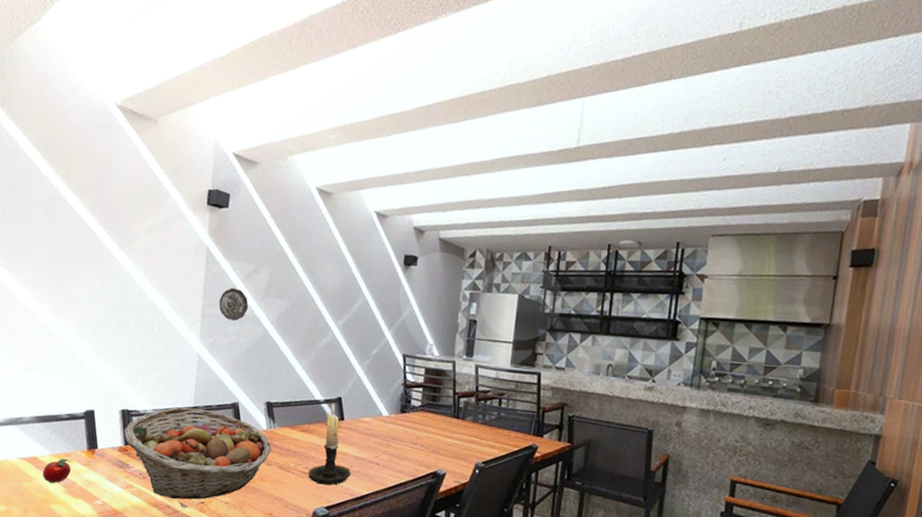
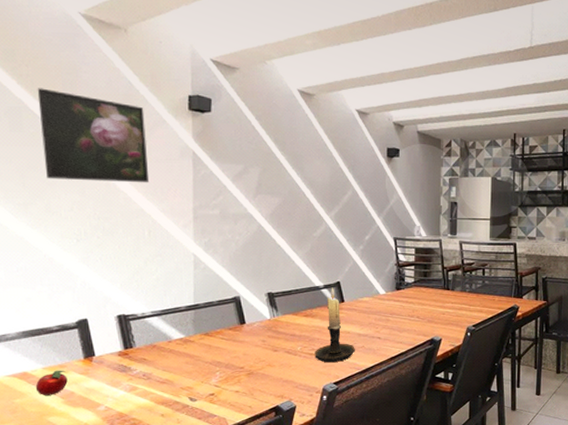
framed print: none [71,177,165,278] -> present [37,88,150,183]
fruit basket: present [123,407,271,500] -> none [122,306,276,395]
decorative plate: present [219,287,249,321] -> none [210,188,241,219]

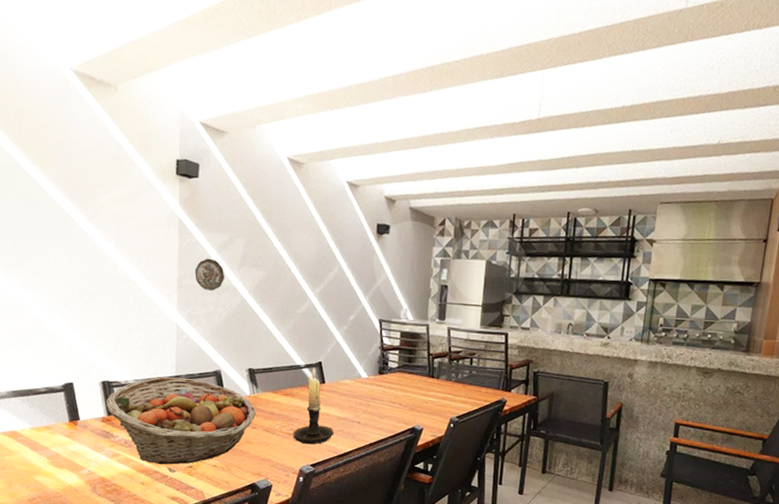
apple: present [35,370,68,395] -> none [23,431,54,455]
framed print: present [37,88,150,183] -> none [29,146,136,249]
fruit basket: none [122,306,276,395] -> present [106,376,256,465]
decorative plate: none [210,188,241,219] -> present [194,258,225,291]

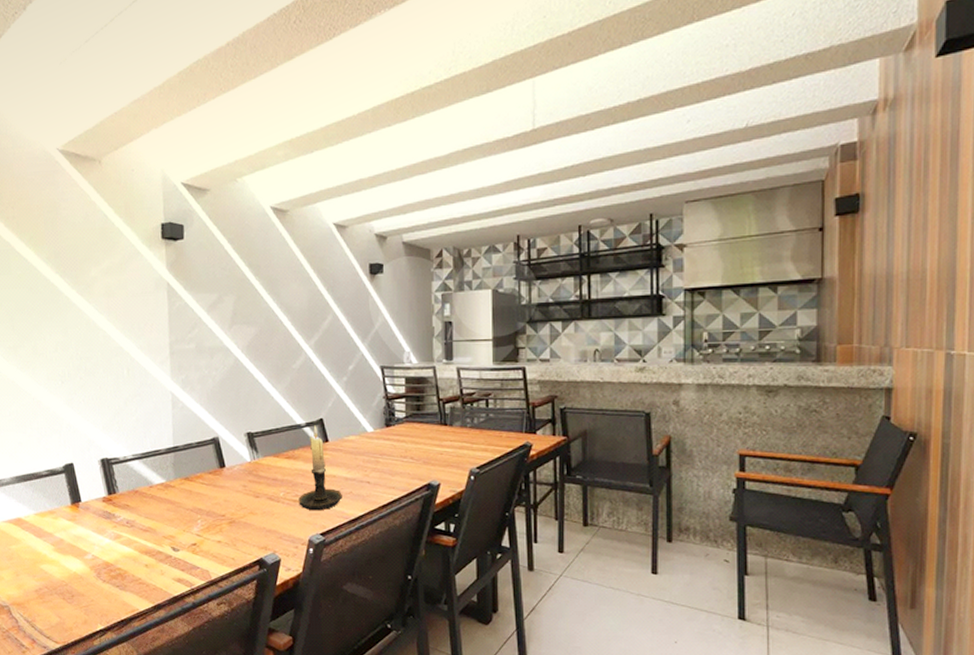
fruit basket: present [106,376,256,465] -> none [106,448,258,544]
decorative plate: present [194,258,225,291] -> none [186,320,217,354]

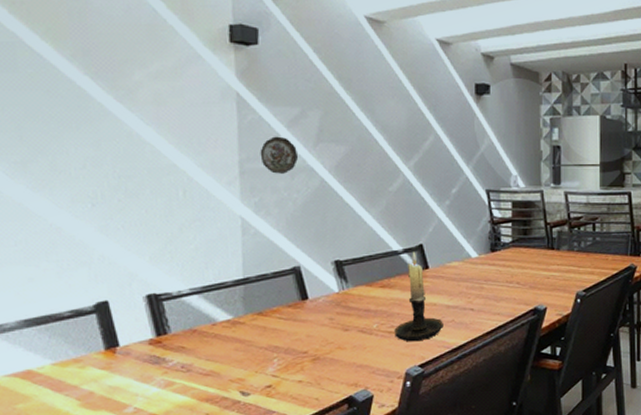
decorative plate: none [186,320,217,354] -> present [260,136,299,174]

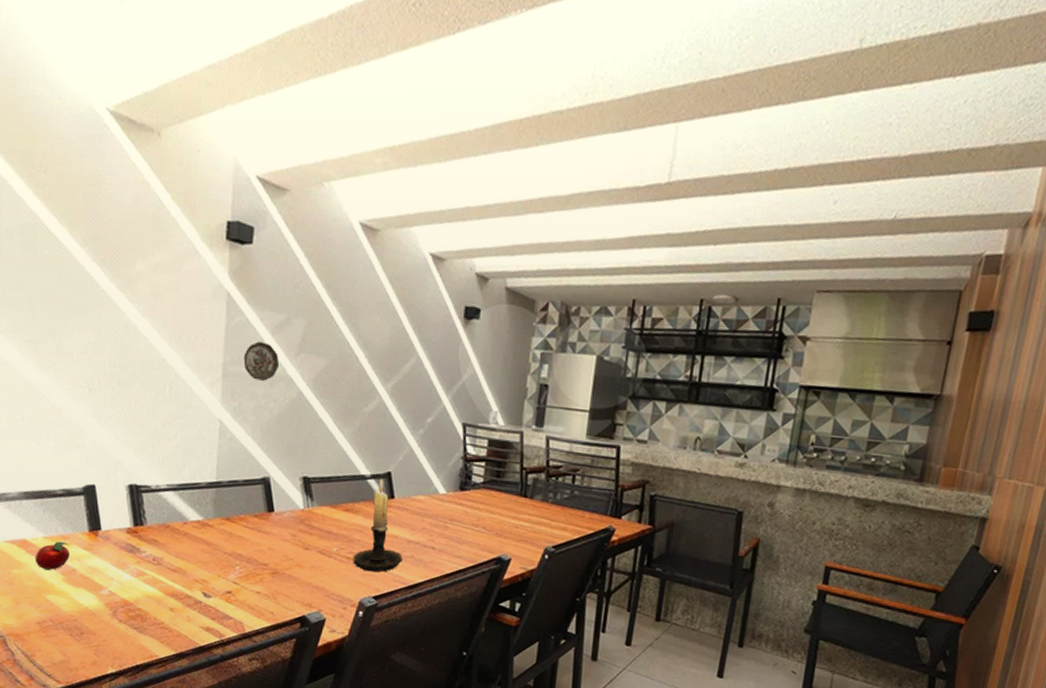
apple: none [43,365,85,398] -> present [35,541,70,570]

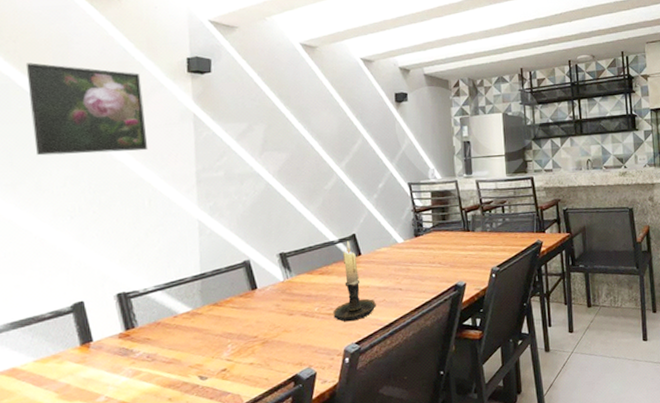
apple: present [35,541,70,570] -> none [25,361,63,392]
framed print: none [55,200,175,328] -> present [25,62,149,156]
decorative plate: present [243,341,280,381] -> none [214,148,247,181]

